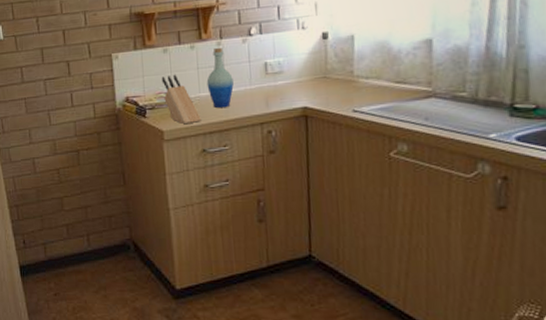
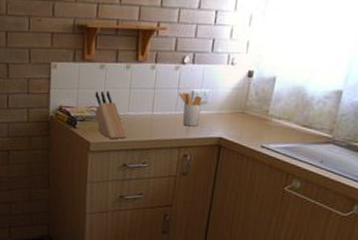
bottle: present [206,48,234,109] -> none [136,71,161,129]
utensil holder: none [251,64,279,100] -> present [178,92,202,127]

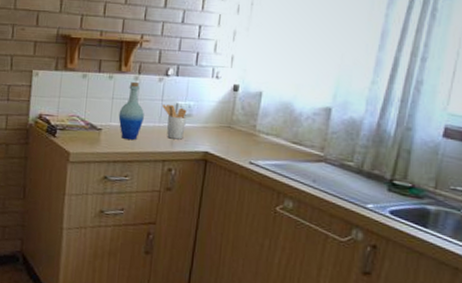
knife block: present [95,90,126,140] -> none [76,100,108,150]
bottle: none [136,71,161,129] -> present [118,82,144,141]

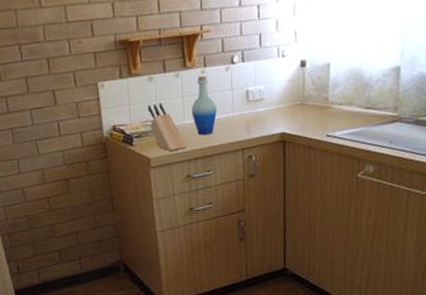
knife block: none [76,100,108,150] -> present [147,102,186,152]
utensil holder: present [162,104,187,140] -> none [233,91,259,127]

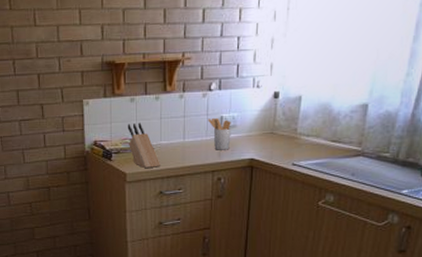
bottle: present [191,76,217,136] -> none [168,101,191,156]
utensil holder: none [233,91,259,127] -> present [208,117,231,150]

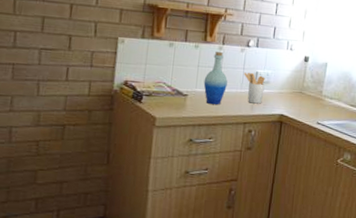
knife block: present [127,122,160,169] -> none [162,67,193,115]
bottle: none [168,101,191,156] -> present [203,52,228,105]

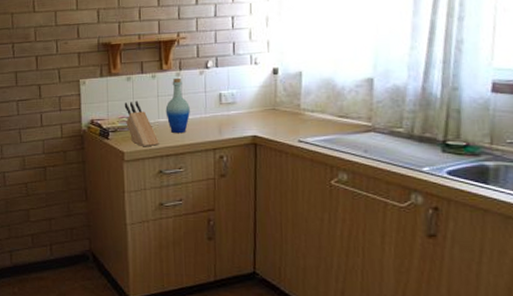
knife block: none [162,67,193,115] -> present [124,100,159,147]
utensil holder: present [244,72,265,104] -> none [206,94,231,128]

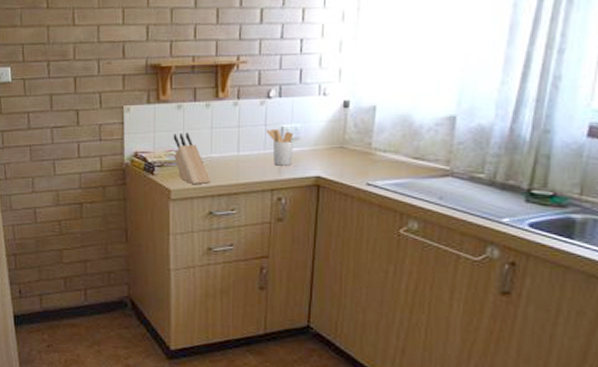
bottle: present [165,78,190,134] -> none [219,109,247,171]
utensil holder: none [206,94,231,128] -> present [266,128,293,166]

